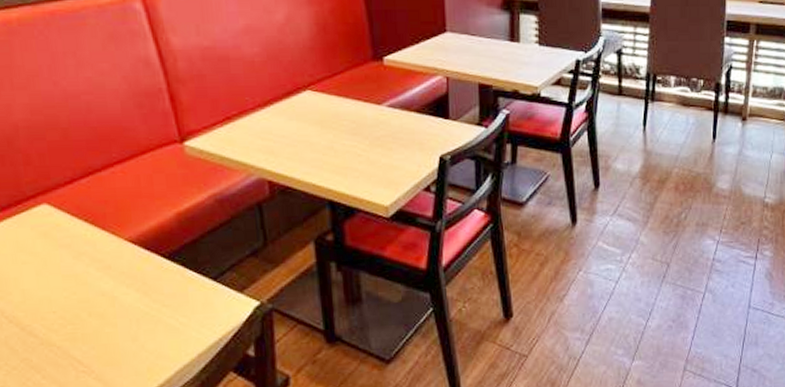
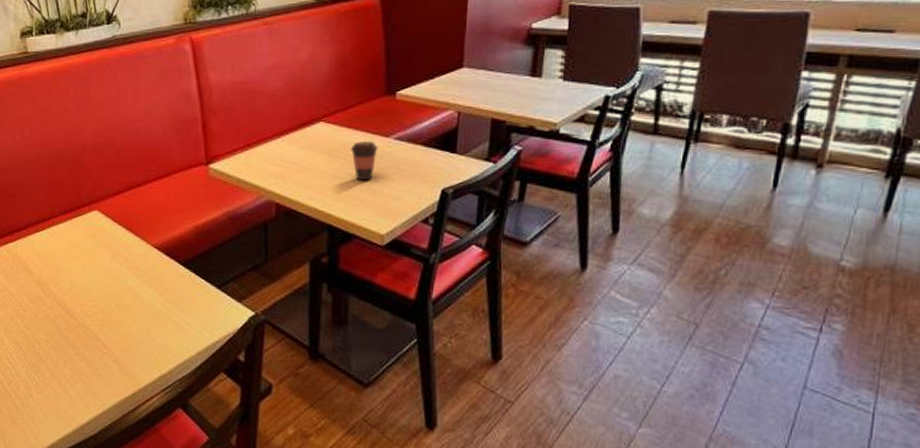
coffee cup: none [342,110,372,152] -> present [350,141,378,181]

